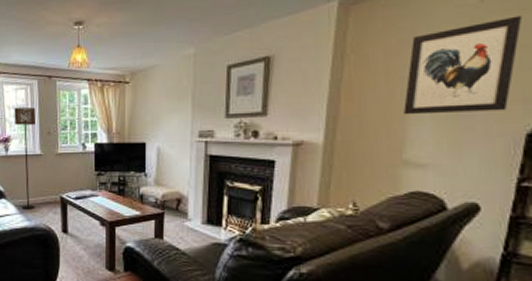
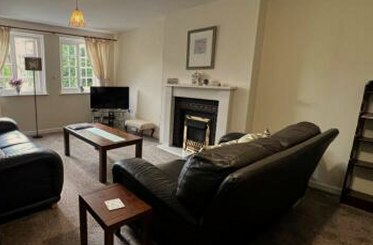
wall art: present [404,15,523,115] -> none [299,8,367,71]

